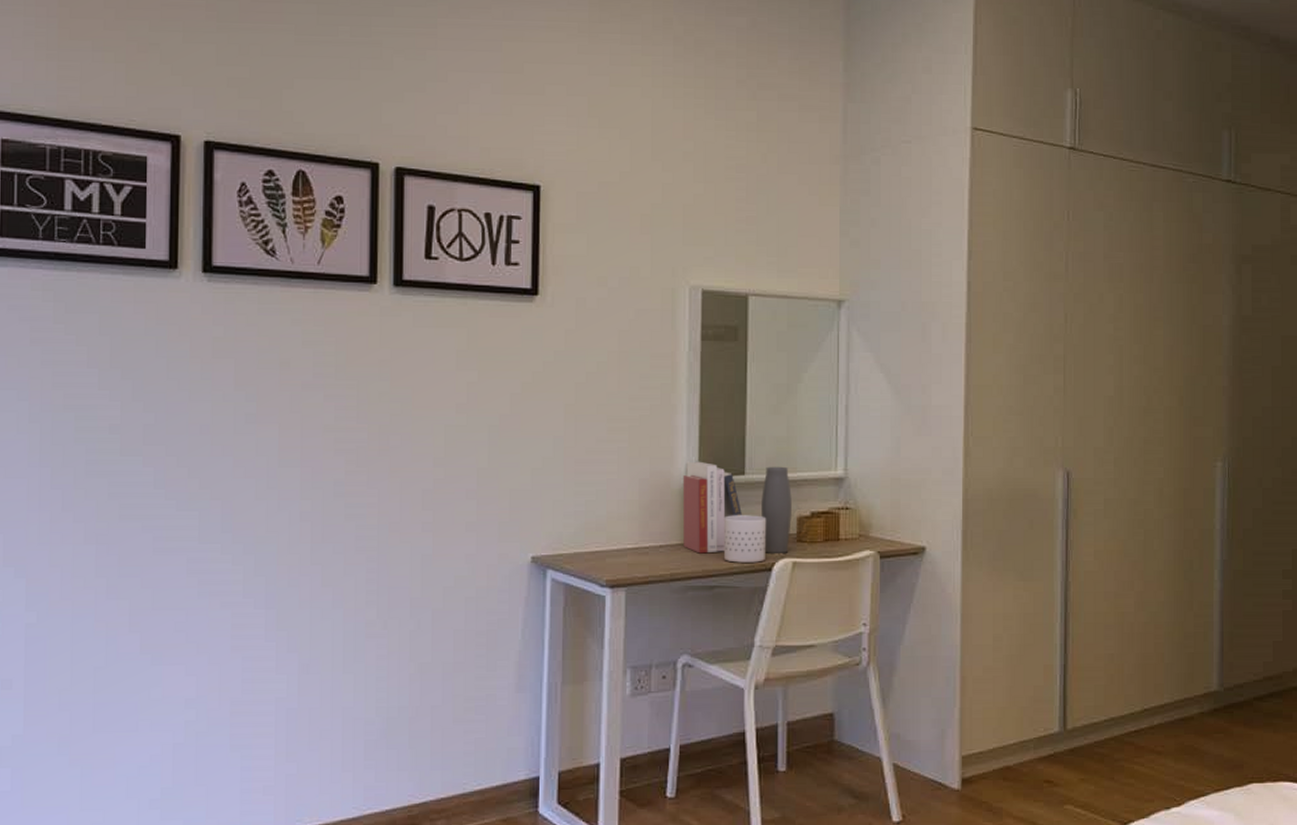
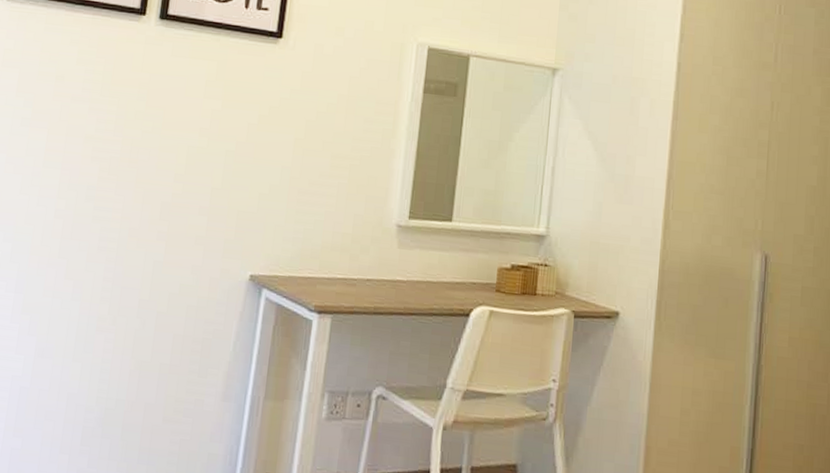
books: present [682,461,742,554] -> none [389,203,446,293]
mug: present [723,515,767,563] -> none [424,258,469,307]
vase: present [761,466,792,554] -> none [463,216,495,302]

